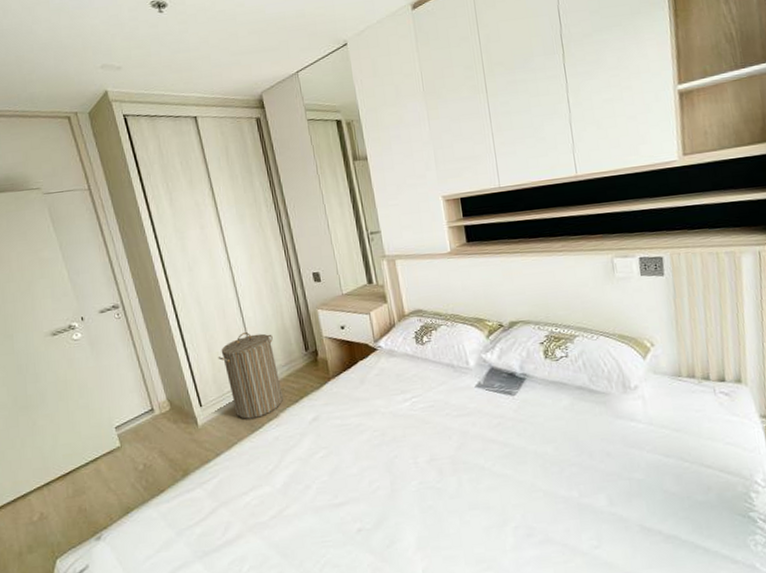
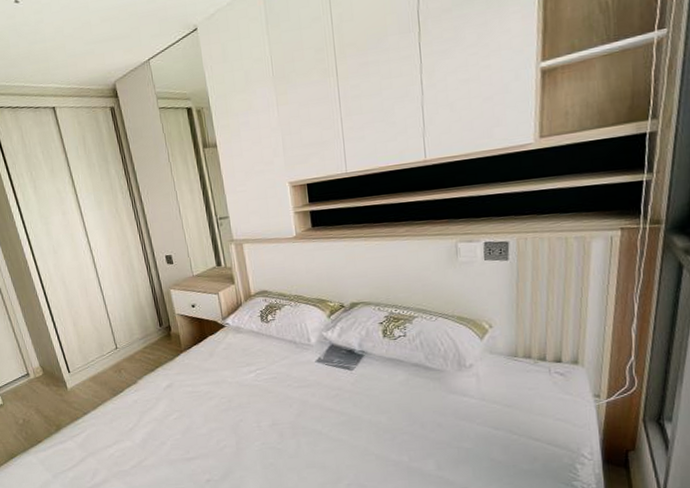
laundry hamper: present [218,332,283,419] -> none [82,309,140,384]

